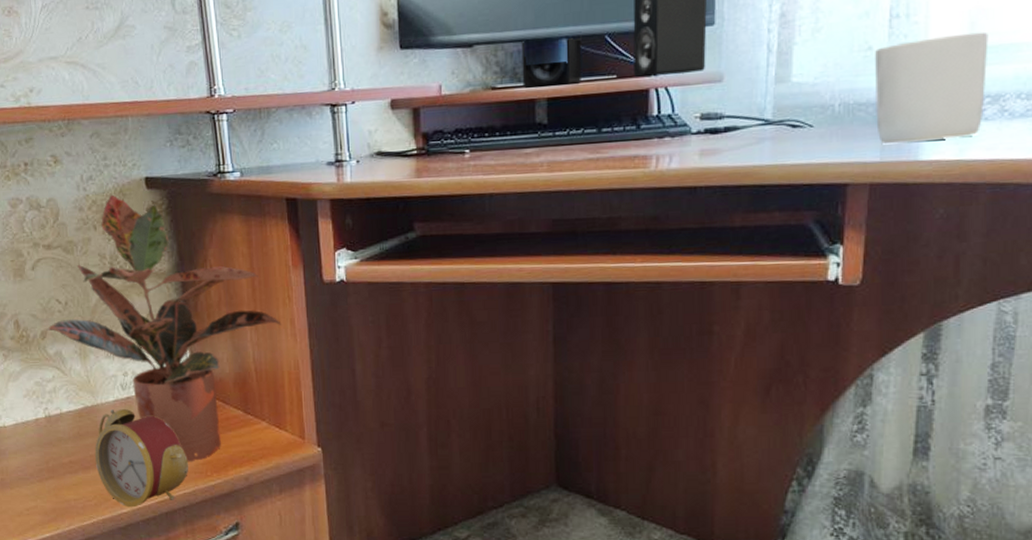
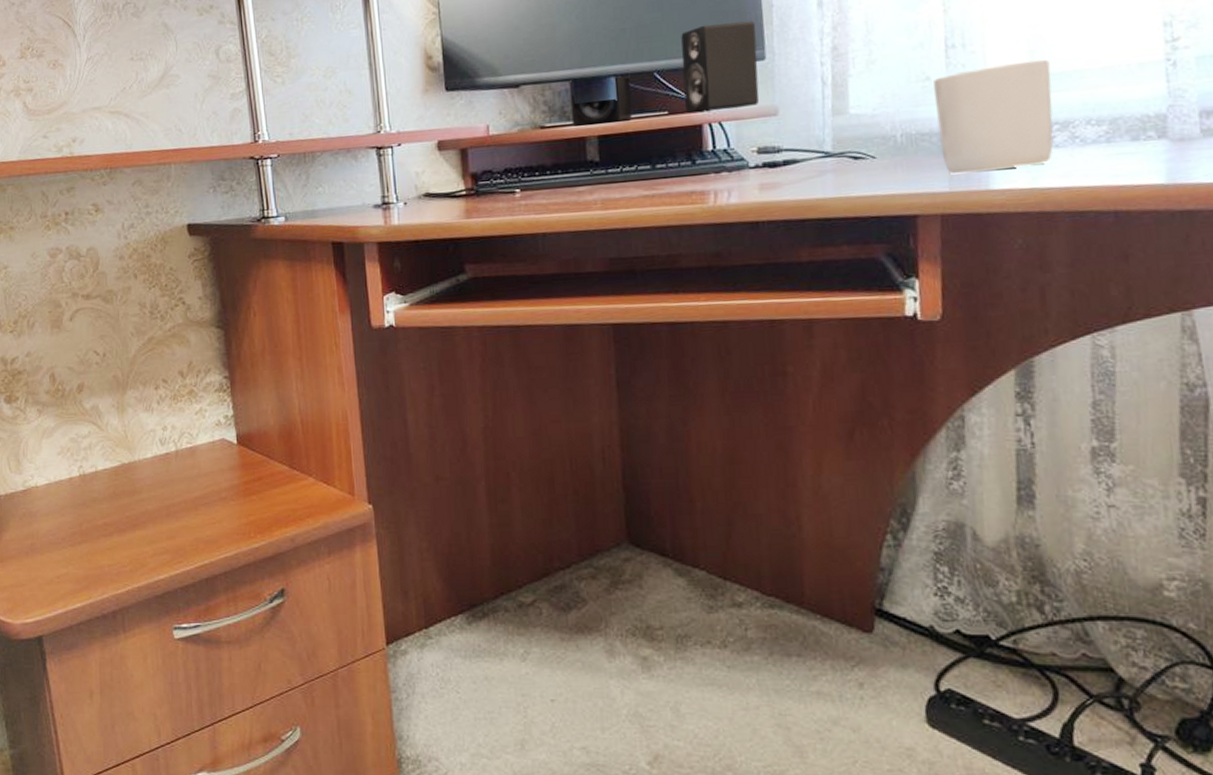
potted plant: present [46,194,282,462] -> none [83,242,329,523]
alarm clock: present [94,409,189,508] -> none [130,466,231,574]

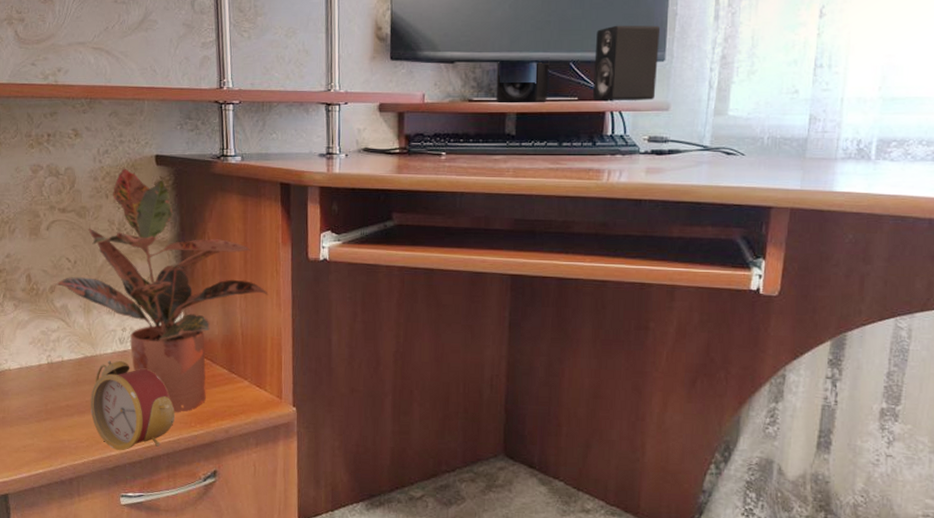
potted plant: none [83,242,329,523] -> present [55,168,269,413]
alarm clock: none [130,466,231,574] -> present [90,361,176,451]
mug: present [933,59,1054,175] -> none [798,85,897,176]

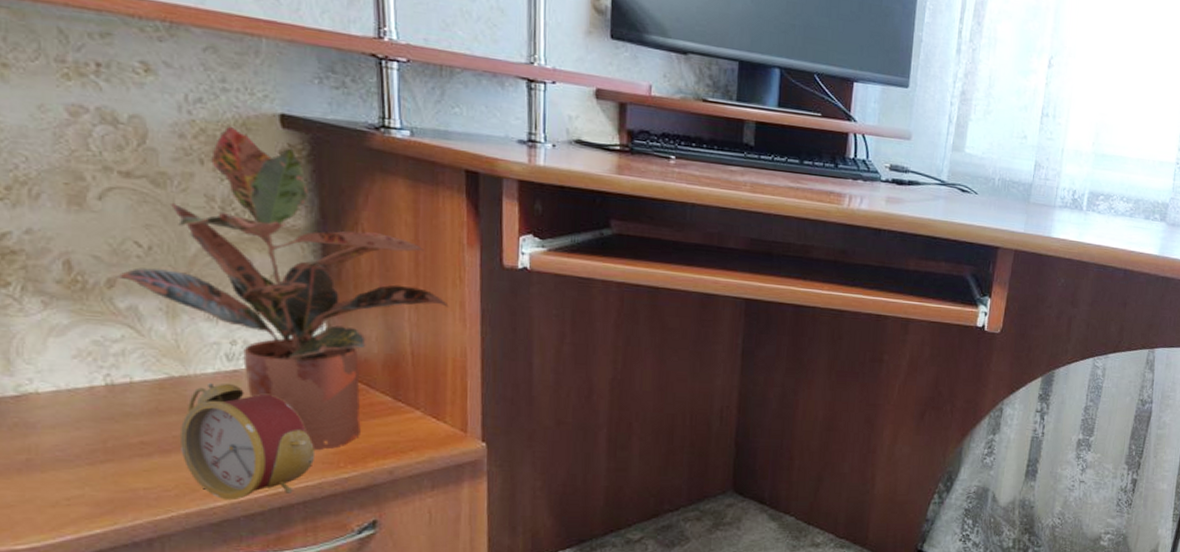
speaker: present [496,25,661,104] -> none [733,41,906,127]

